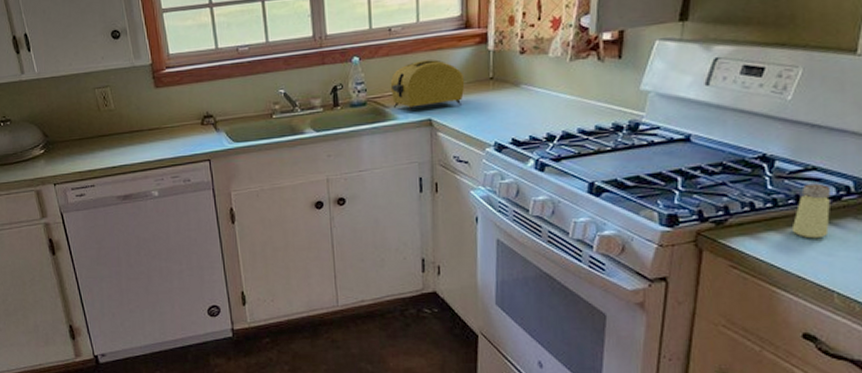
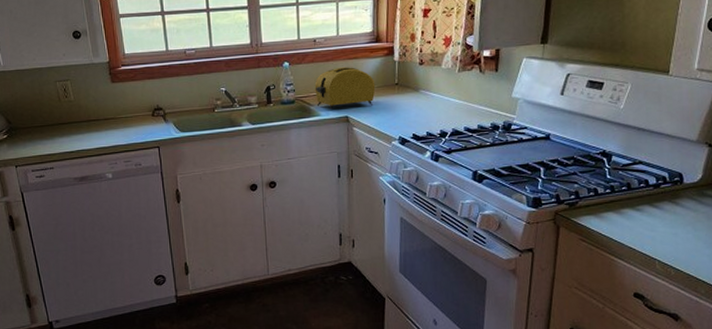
saltshaker: present [791,183,831,239] -> none [624,174,653,218]

